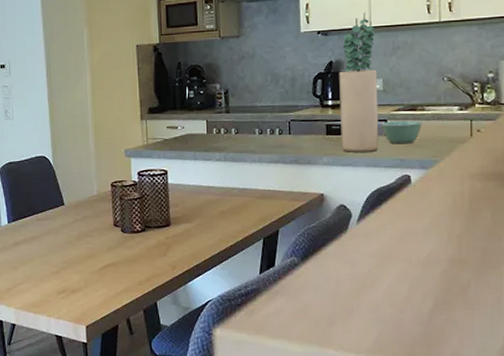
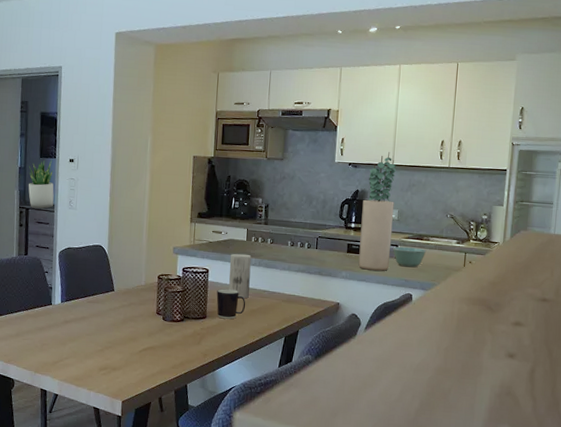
mug: none [179,190,214,225] -> present [216,289,246,320]
candle: none [190,148,216,200] -> present [229,253,252,299]

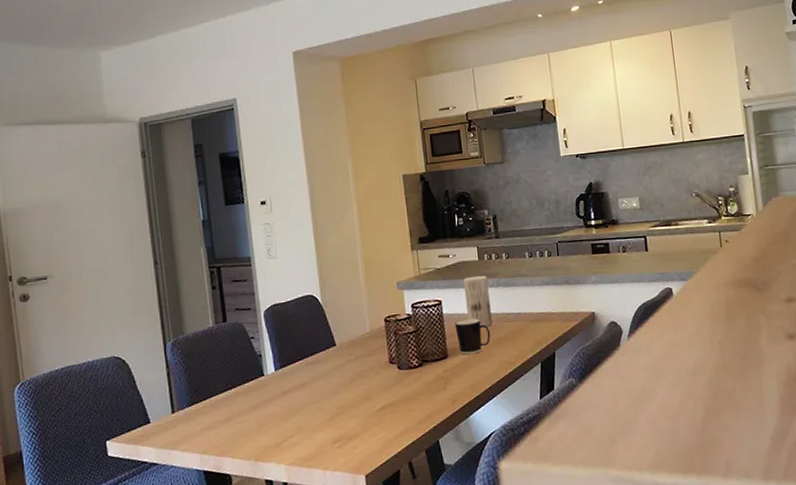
planter: present [28,160,54,209] -> none [214,206,249,265]
vase: present [358,152,397,271] -> none [599,136,642,270]
bowl: present [392,246,427,268] -> none [640,235,678,259]

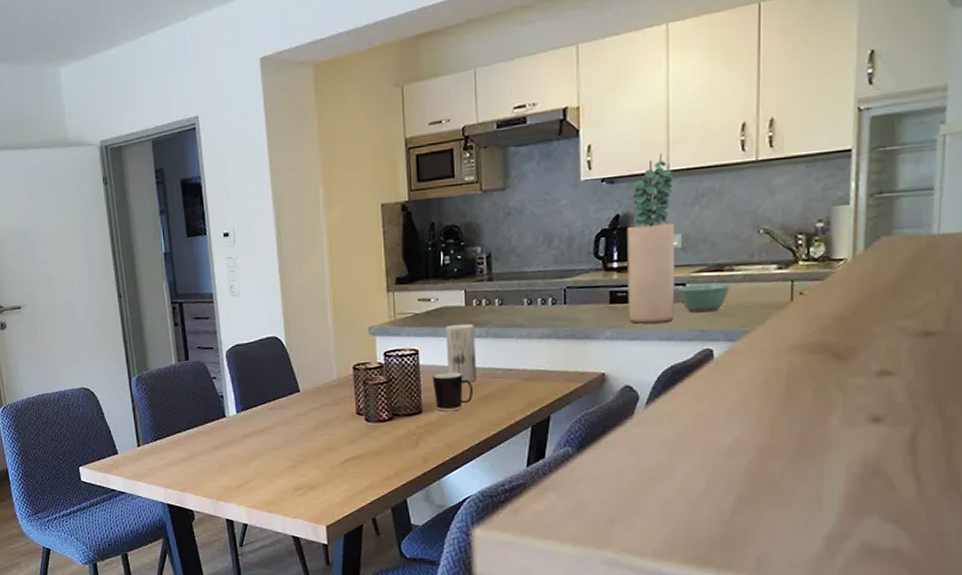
vase: none [599,136,642,270] -> present [627,153,675,324]
bowl: none [640,235,678,259] -> present [677,283,731,313]

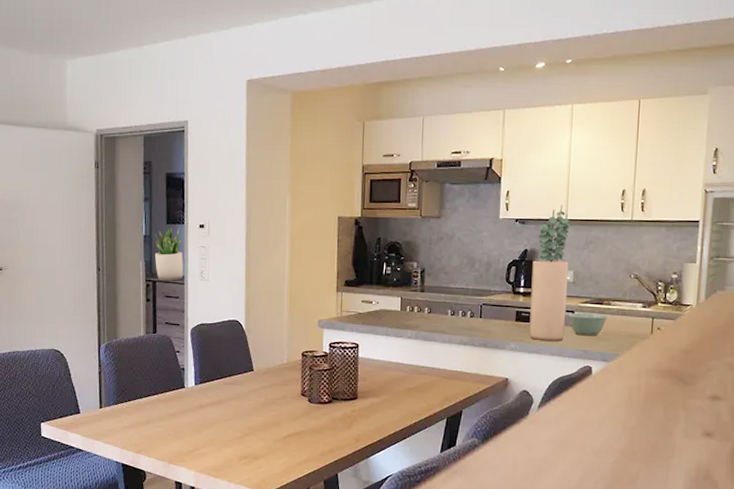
planter: none [176,238,211,301] -> present [154,226,183,281]
mug: present [432,372,474,412] -> none [368,365,402,400]
candle: present [445,323,476,383] -> none [382,325,407,376]

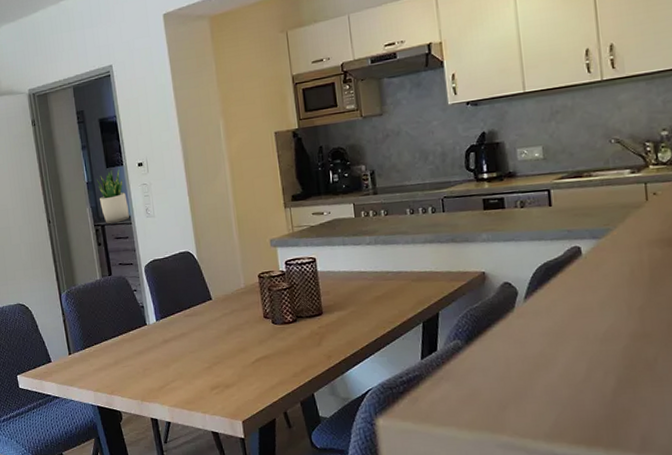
vase: present [529,205,571,341] -> none [493,78,543,227]
bowl: present [567,312,608,336] -> none [542,188,591,215]

